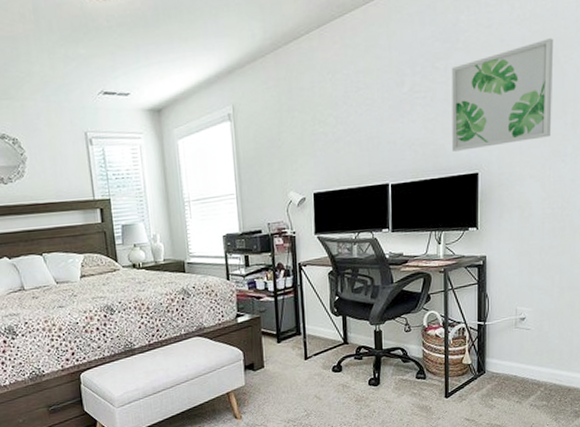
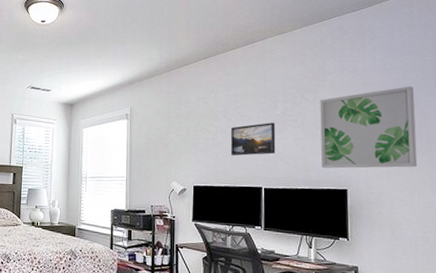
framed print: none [351,102,403,151] -> present [230,122,276,156]

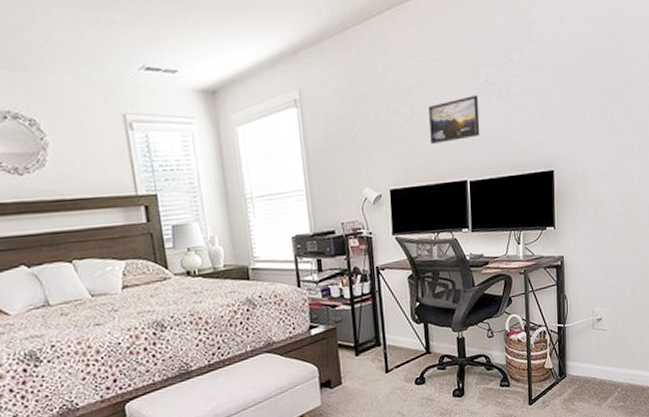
wall art: present [320,86,418,169] -> none [525,36,620,148]

